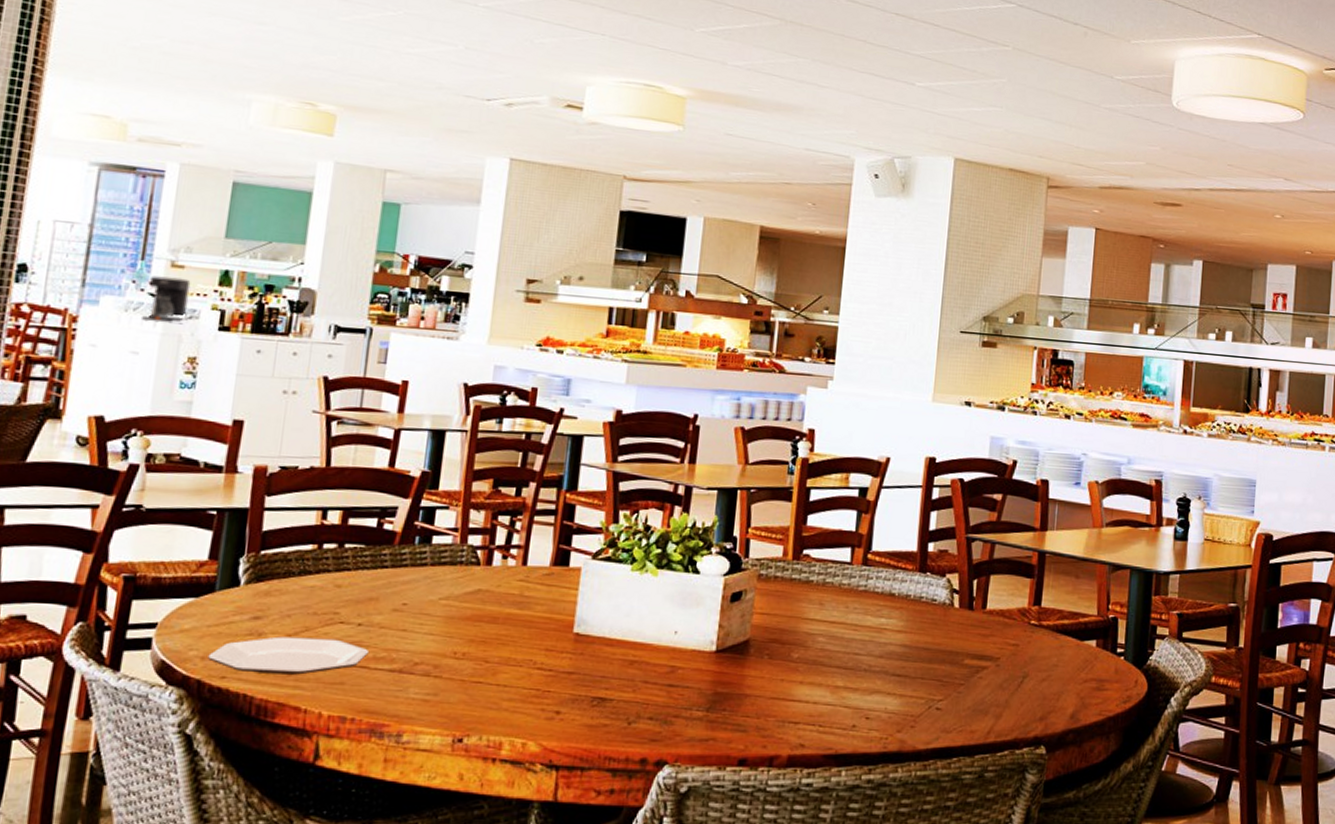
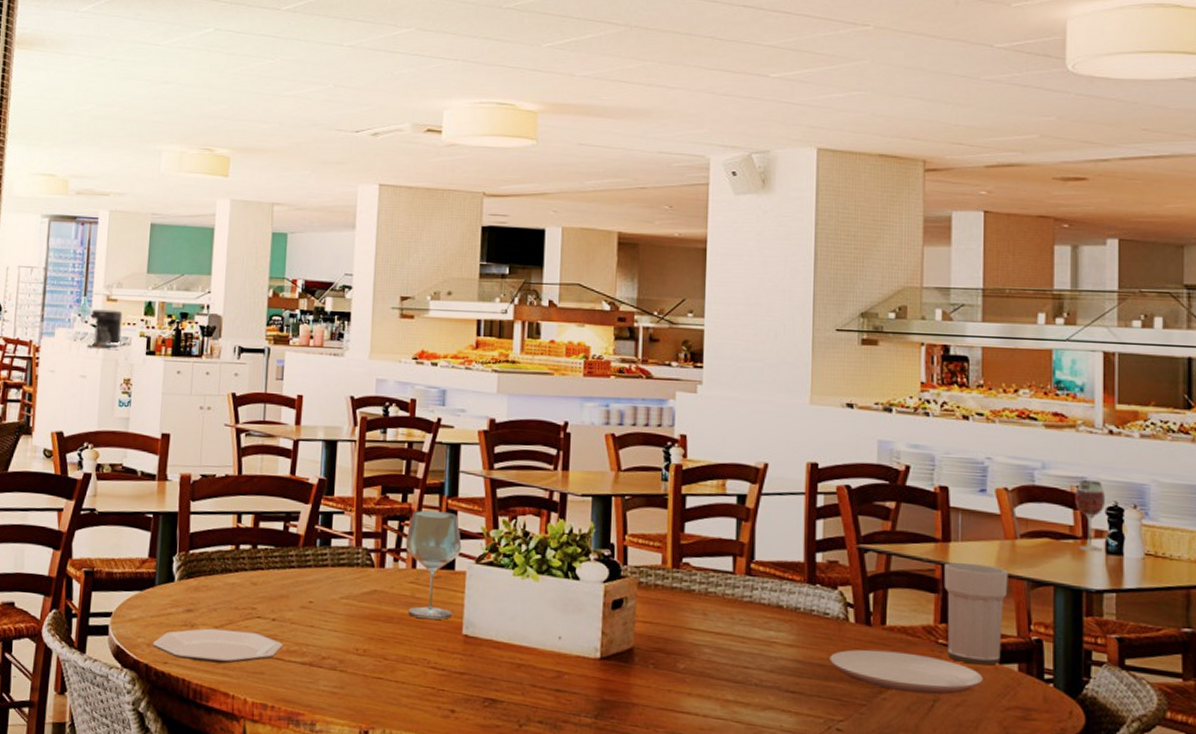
wine glass: none [514,504,579,619] -> present [405,510,462,620]
plate: none [934,632,1066,672] -> present [829,649,983,695]
cup: none [1038,549,1094,643] -> present [944,562,1008,666]
wineglass: none [1152,474,1178,538] -> present [1075,480,1106,552]

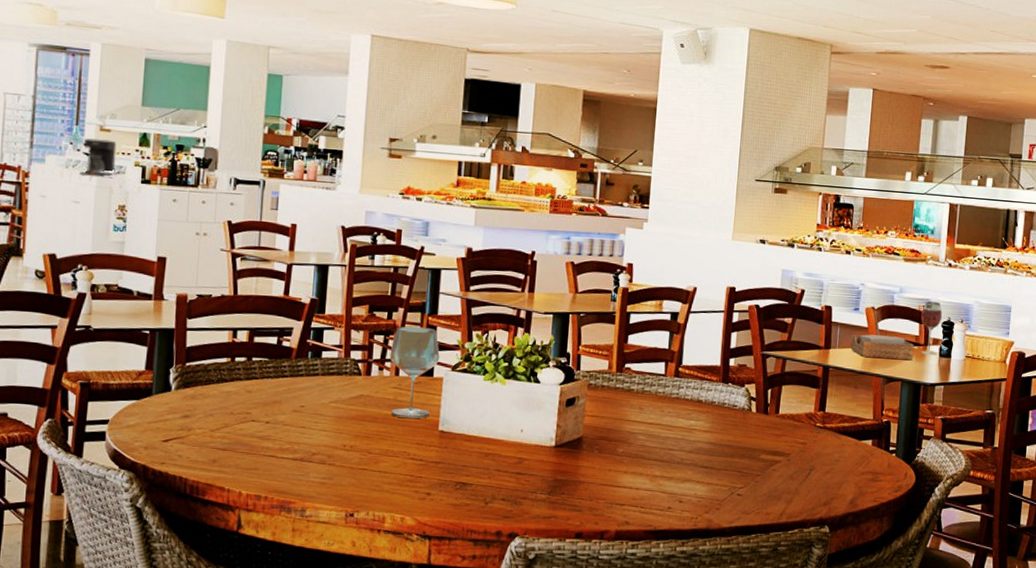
plate: present [152,628,284,664] -> none [150,431,277,462]
plate: present [829,649,983,695] -> none [735,432,847,465]
cup: present [944,562,1008,666] -> none [823,364,870,442]
napkin holder: none [978,523,1068,559] -> present [850,334,914,361]

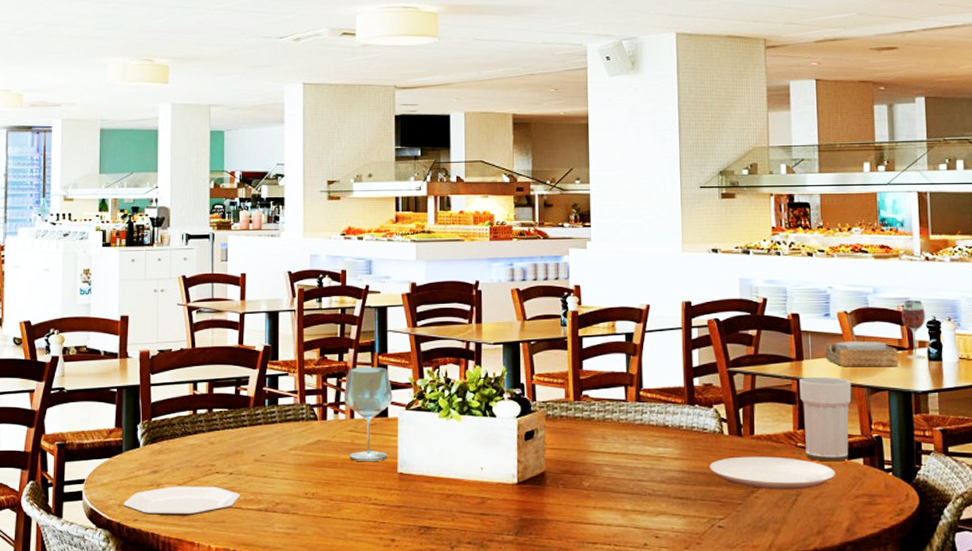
coffee maker: present [79,138,117,179] -> none [47,208,79,245]
plate: none [150,431,277,462] -> present [123,486,241,516]
plate: none [735,432,847,465] -> present [709,456,835,490]
cup: none [823,364,870,442] -> present [799,376,852,462]

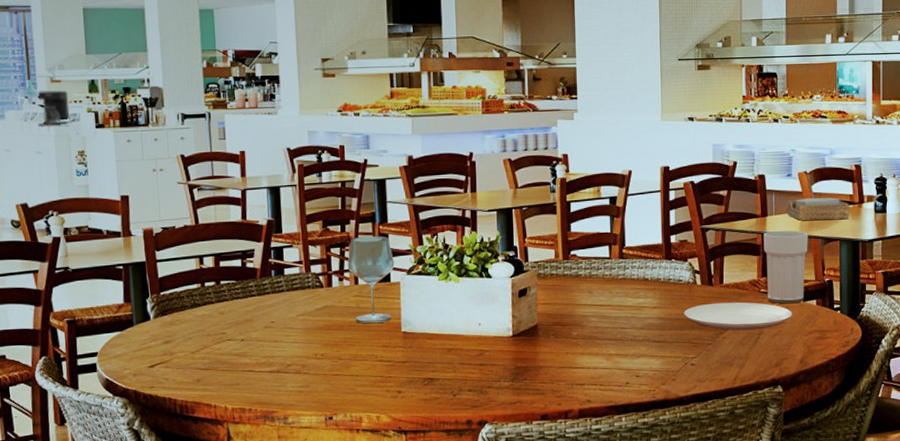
coffee maker: none [47,208,79,245] -> present [37,90,71,127]
plate: present [123,486,241,516] -> none [138,352,253,382]
wineglass: present [901,300,926,359] -> none [854,160,875,212]

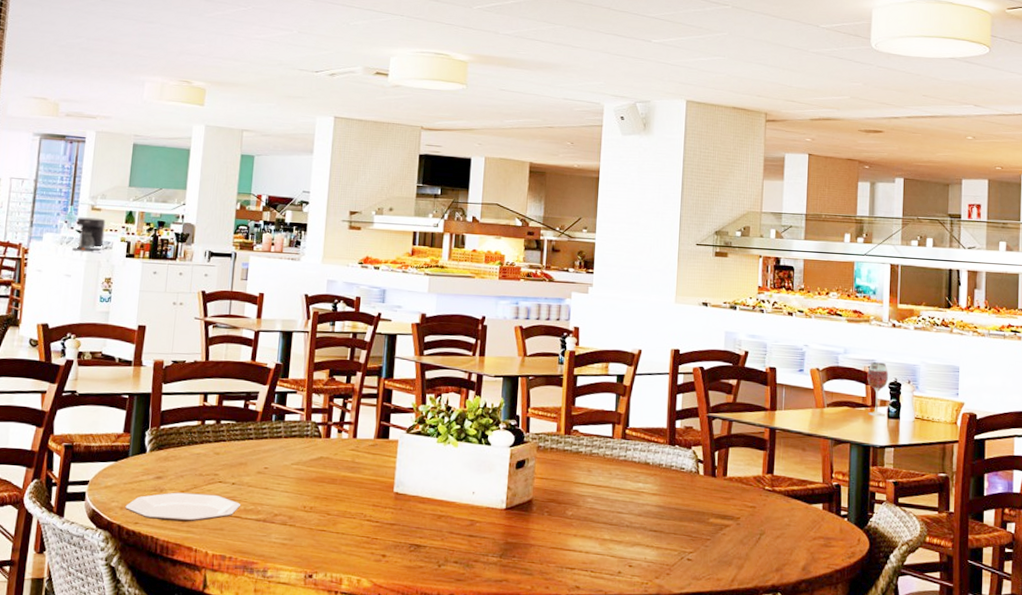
plate: none [138,352,253,382] -> present [125,492,241,522]
wine glass: present [347,236,395,324] -> none [348,389,395,481]
plate: present [684,302,792,331] -> none [684,495,797,530]
cup: present [763,230,808,304] -> none [771,426,818,506]
napkin holder: present [787,197,849,221] -> none [796,396,861,422]
wineglass: none [854,160,875,212] -> present [867,362,889,417]

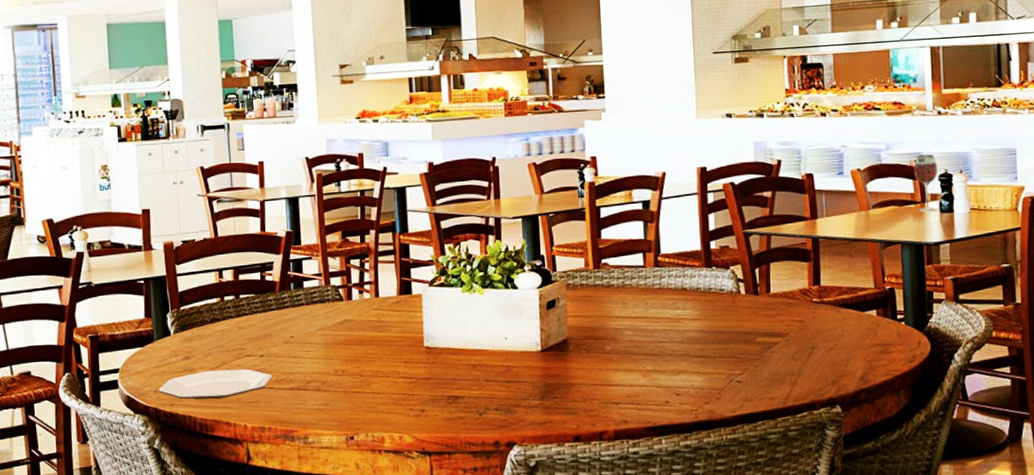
coffee maker: present [71,217,106,253] -> none [62,105,94,143]

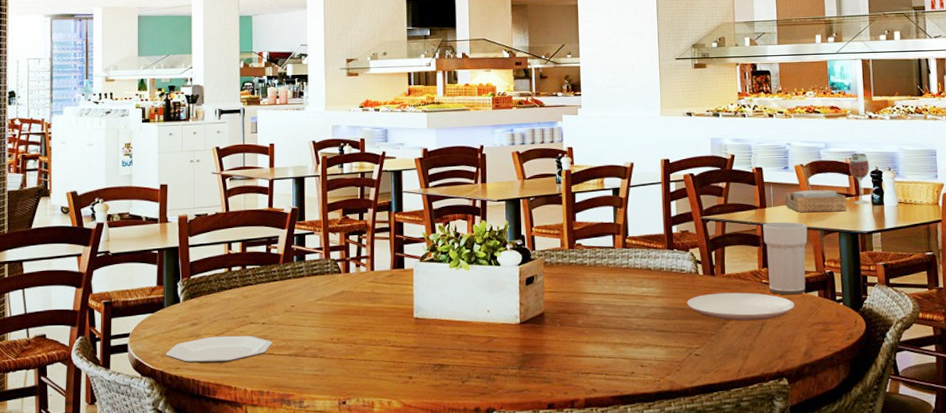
plate: none [727,312,850,345] -> present [687,292,795,321]
cup: none [814,233,865,315] -> present [763,221,808,295]
napkin holder: none [839,197,911,223] -> present [784,190,847,213]

